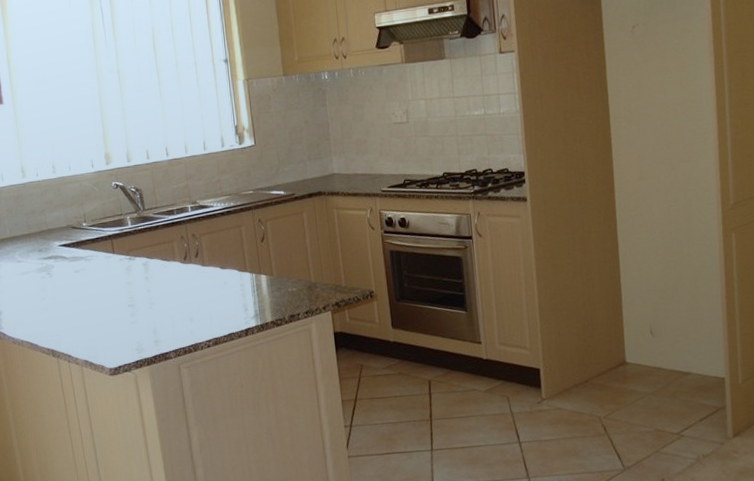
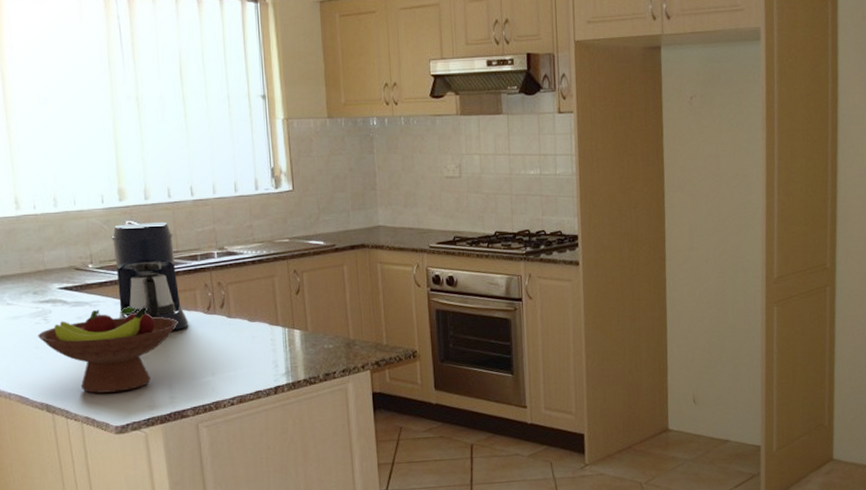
fruit bowl: none [43,258,160,339] -> present [38,306,178,394]
coffee maker: none [101,182,168,279] -> present [111,222,189,330]

